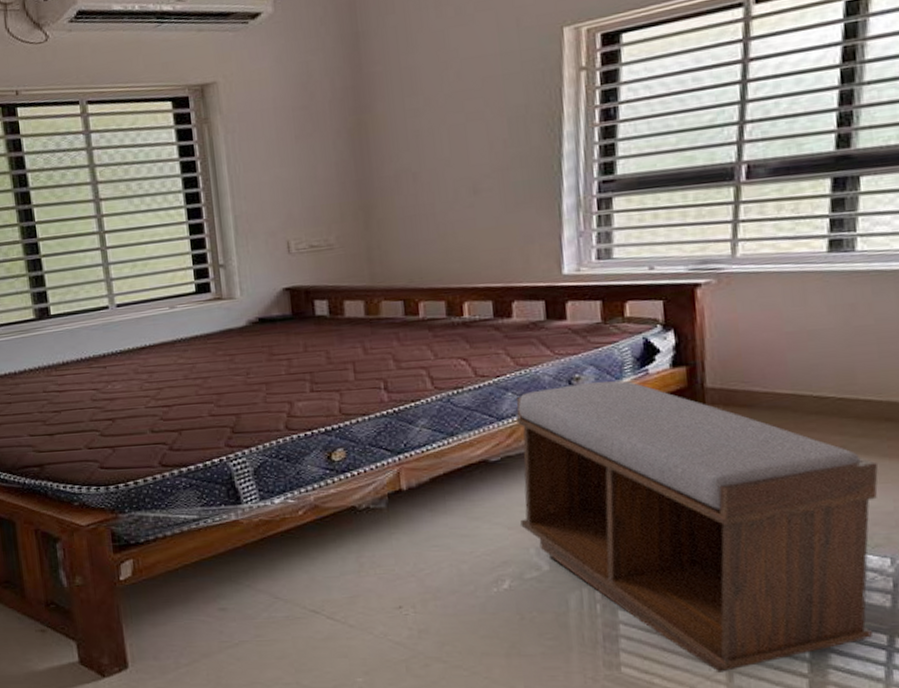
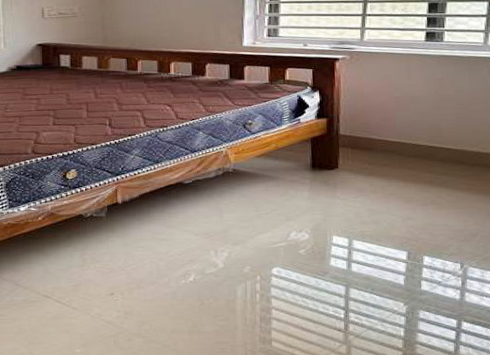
bench: present [516,380,878,672] -> none [204,126,454,347]

